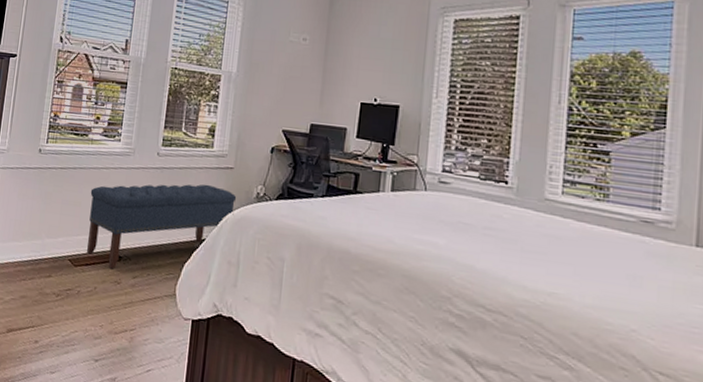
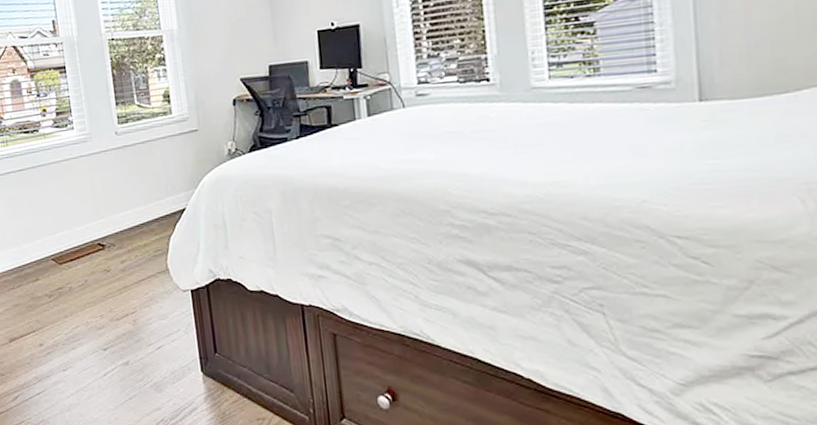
bench: present [87,184,237,269] -> none [56,152,209,259]

